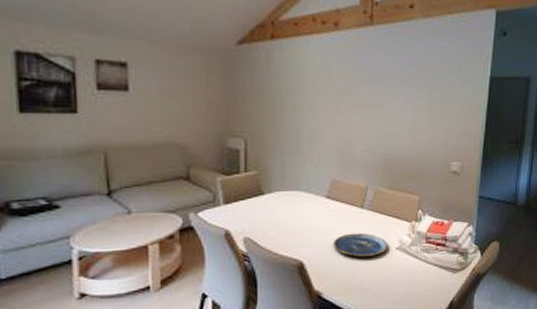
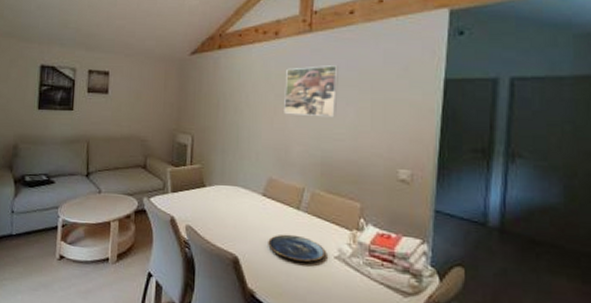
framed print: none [346,61,399,115] -> present [284,65,338,118]

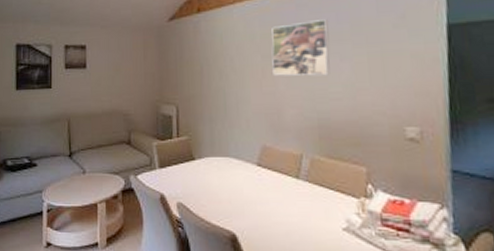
plate: present [268,234,326,262] -> none [267,206,333,236]

